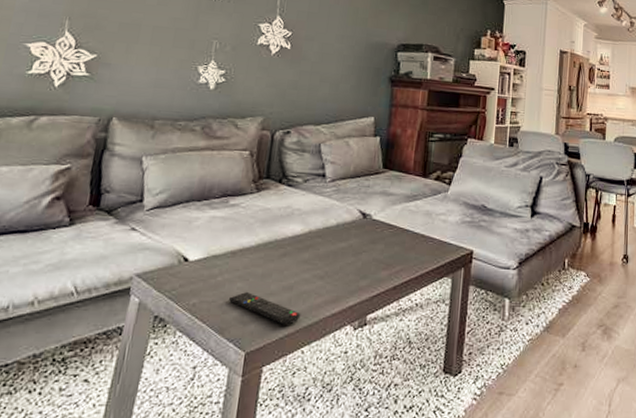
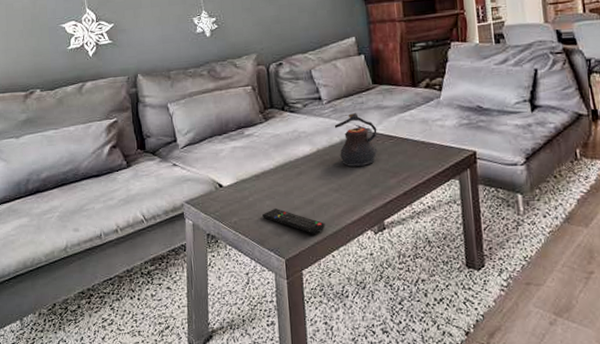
teapot: none [333,196,379,254] -> present [334,113,378,167]

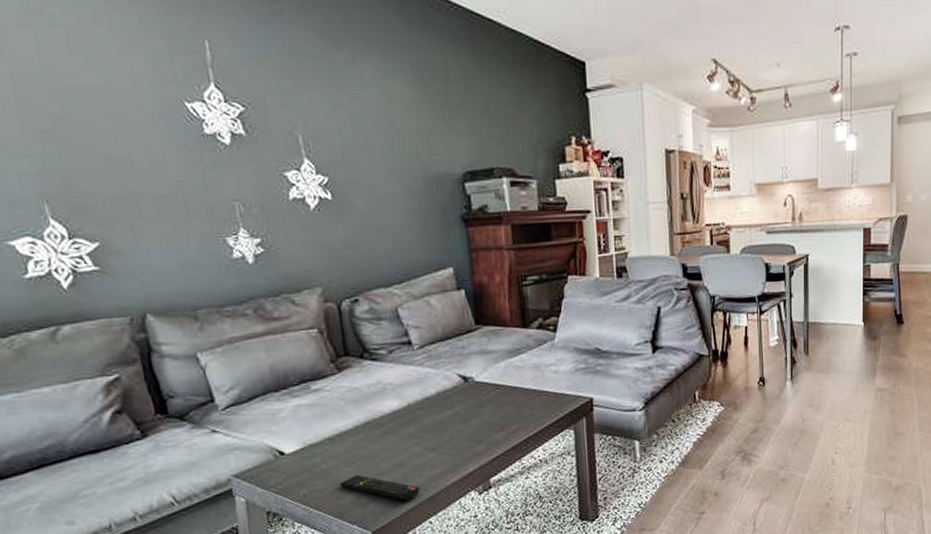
teapot: present [334,113,378,167] -> none [428,359,482,422]

